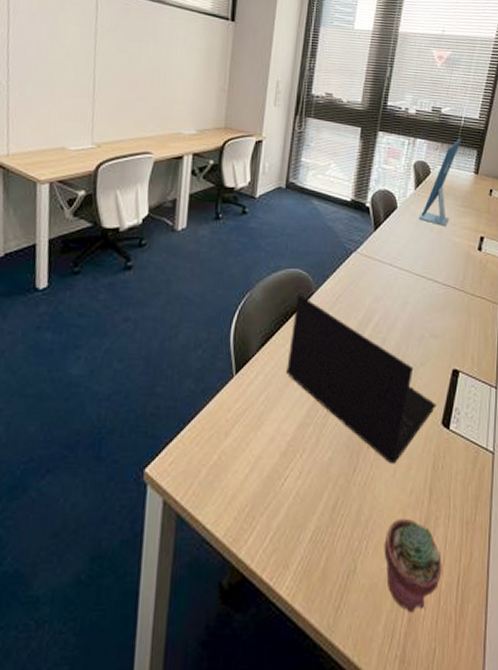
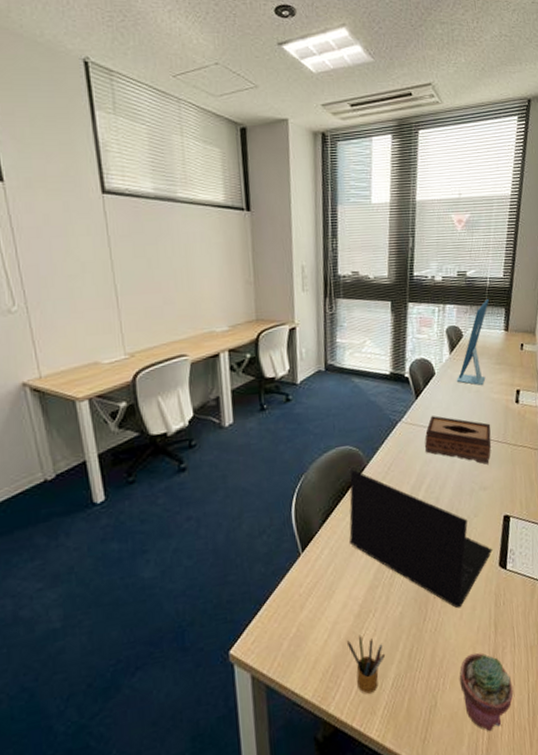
pencil box: none [268,475,308,544] -> present [346,635,386,694]
tissue box: none [377,251,449,311] -> present [424,416,492,464]

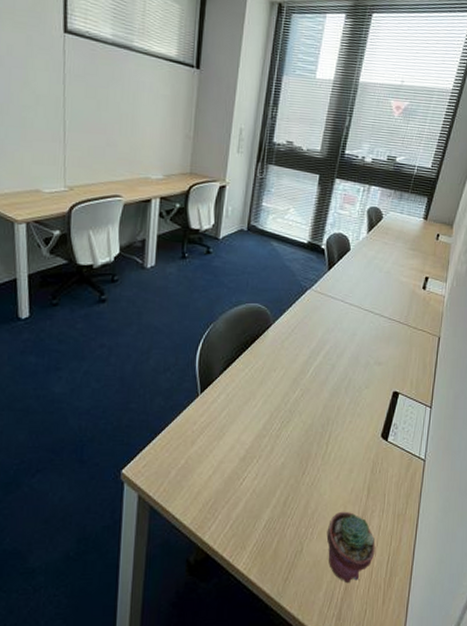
pencil box: present [346,635,386,694] -> none [228,476,263,530]
laptop: present [349,469,493,609] -> none [246,326,378,469]
tissue box: present [424,416,492,464] -> none [329,289,395,342]
computer monitor: present [456,298,490,385] -> none [369,185,415,267]

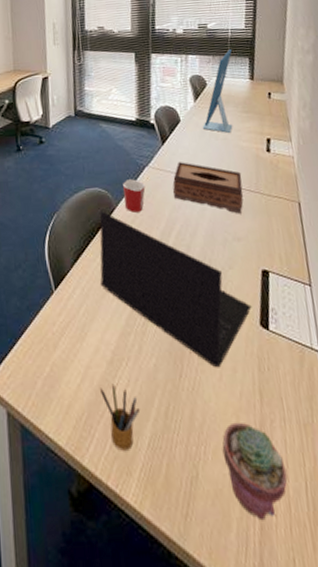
pencil box: none [228,476,263,530] -> present [99,383,140,451]
laptop: none [246,326,378,469] -> present [99,211,252,368]
mug: none [281,299,305,330] -> present [123,179,146,213]
tissue box: none [329,289,395,342] -> present [172,162,244,214]
computer monitor: none [369,185,415,267] -> present [202,48,233,133]

